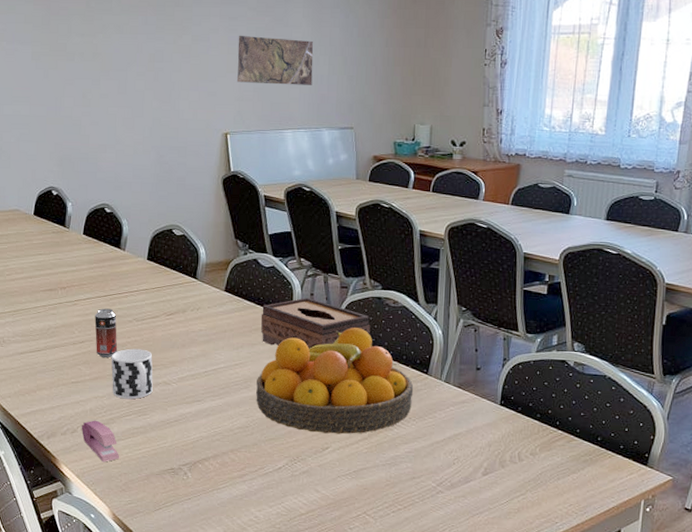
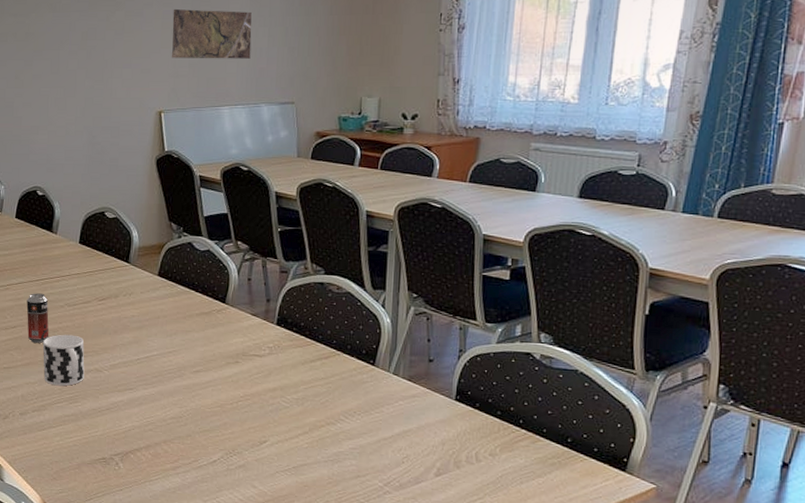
stapler: present [82,420,120,462] -> none [13,406,51,450]
fruit bowl: present [256,327,414,434] -> none [190,314,359,428]
tissue box: present [260,297,371,350] -> none [195,282,312,338]

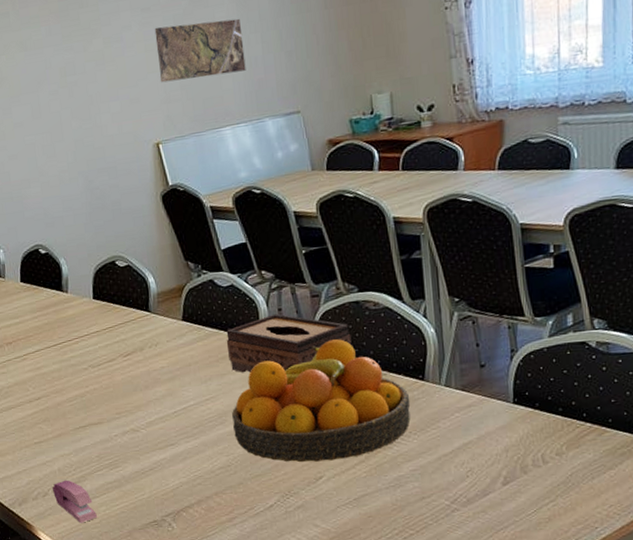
stapler: none [13,406,51,450] -> present [52,480,98,523]
beverage can: present [26,293,49,343] -> none [47,358,77,412]
cup: present [42,334,85,386] -> none [71,397,121,454]
fruit bowl: none [190,314,359,428] -> present [232,339,411,463]
tissue box: none [195,282,312,338] -> present [226,313,352,373]

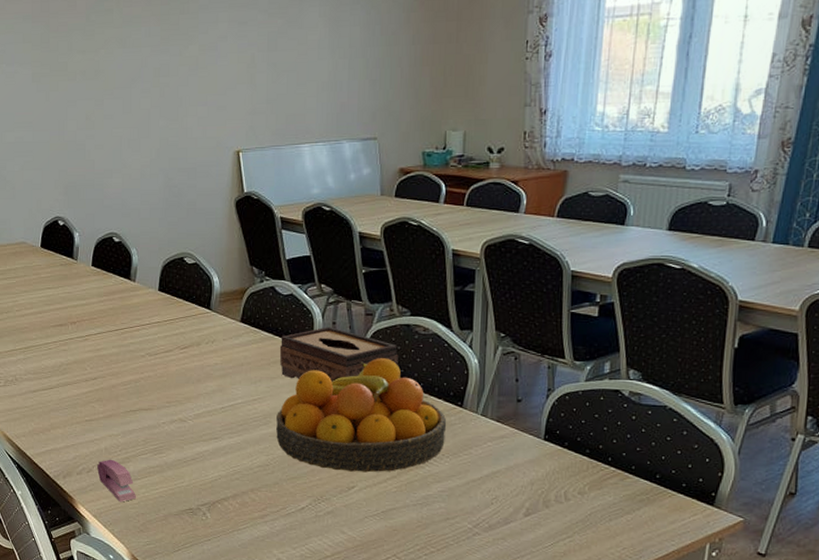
map: present [154,18,246,83] -> none [248,41,332,95]

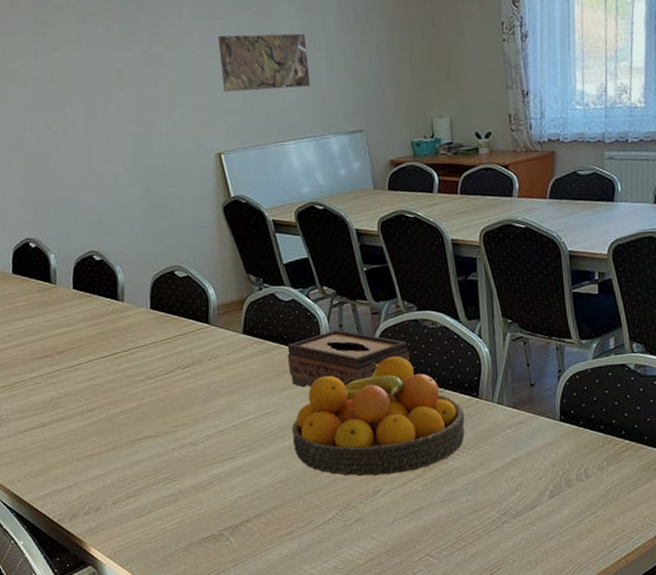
stapler: present [97,459,137,502] -> none [105,494,153,538]
map: none [248,41,332,95] -> present [217,33,310,92]

